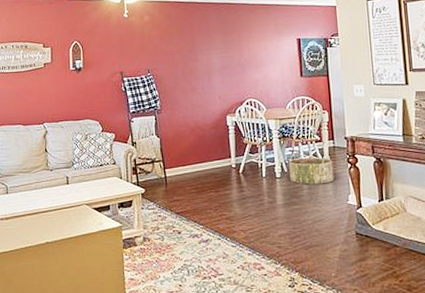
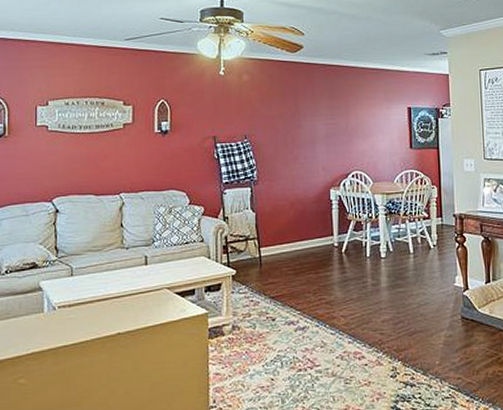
basket: present [288,153,335,185] -> none [394,231,442,265]

